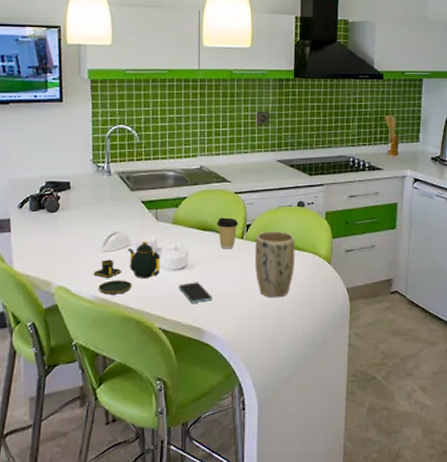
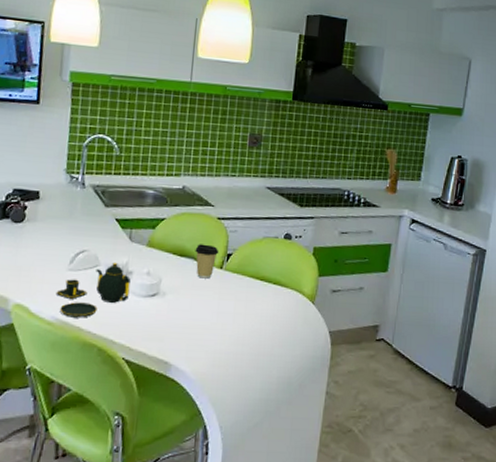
smartphone: present [179,282,212,303] -> none [148,311,184,334]
plant pot: present [255,230,295,298] -> none [232,262,278,336]

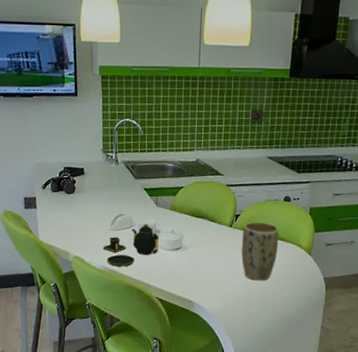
coffee cup: present [195,244,219,279] -> none [209,207,229,235]
plant pot: none [232,262,278,336] -> present [241,221,279,281]

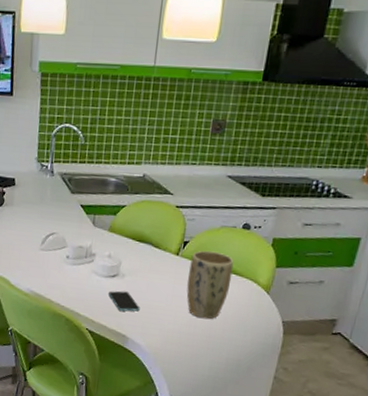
teapot: present [103,223,159,267] -> none [30,244,94,292]
smartphone: none [174,261,203,279] -> present [109,290,140,312]

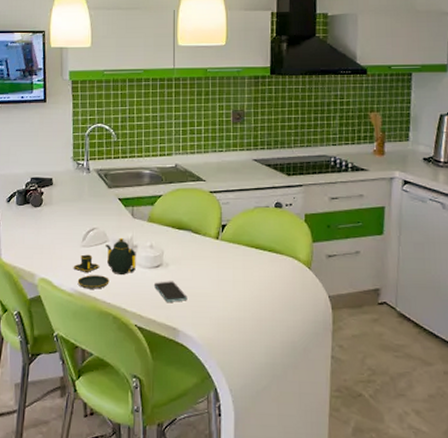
teapot: none [30,244,94,292] -> present [73,237,136,289]
plant pot: present [186,250,234,319] -> none [231,232,273,302]

